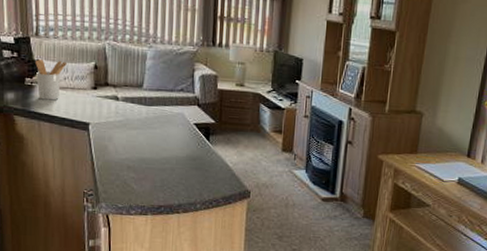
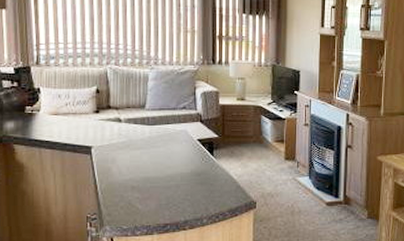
utensil holder: present [35,59,68,101] -> none [36,88,69,127]

